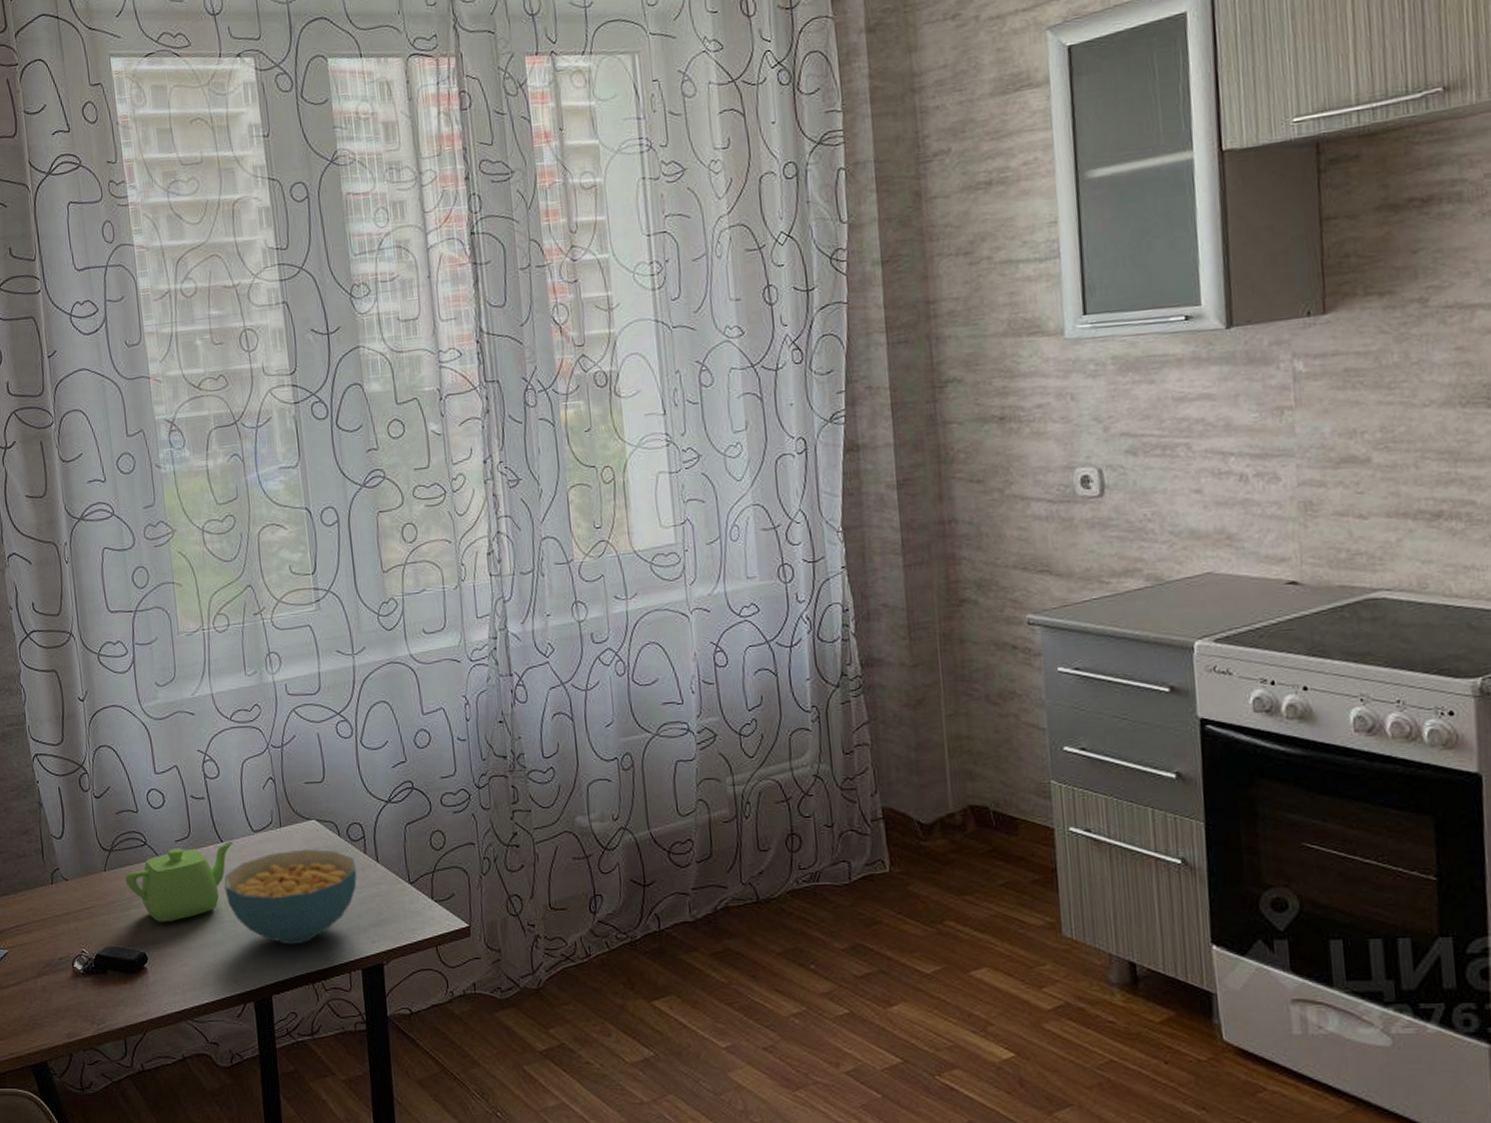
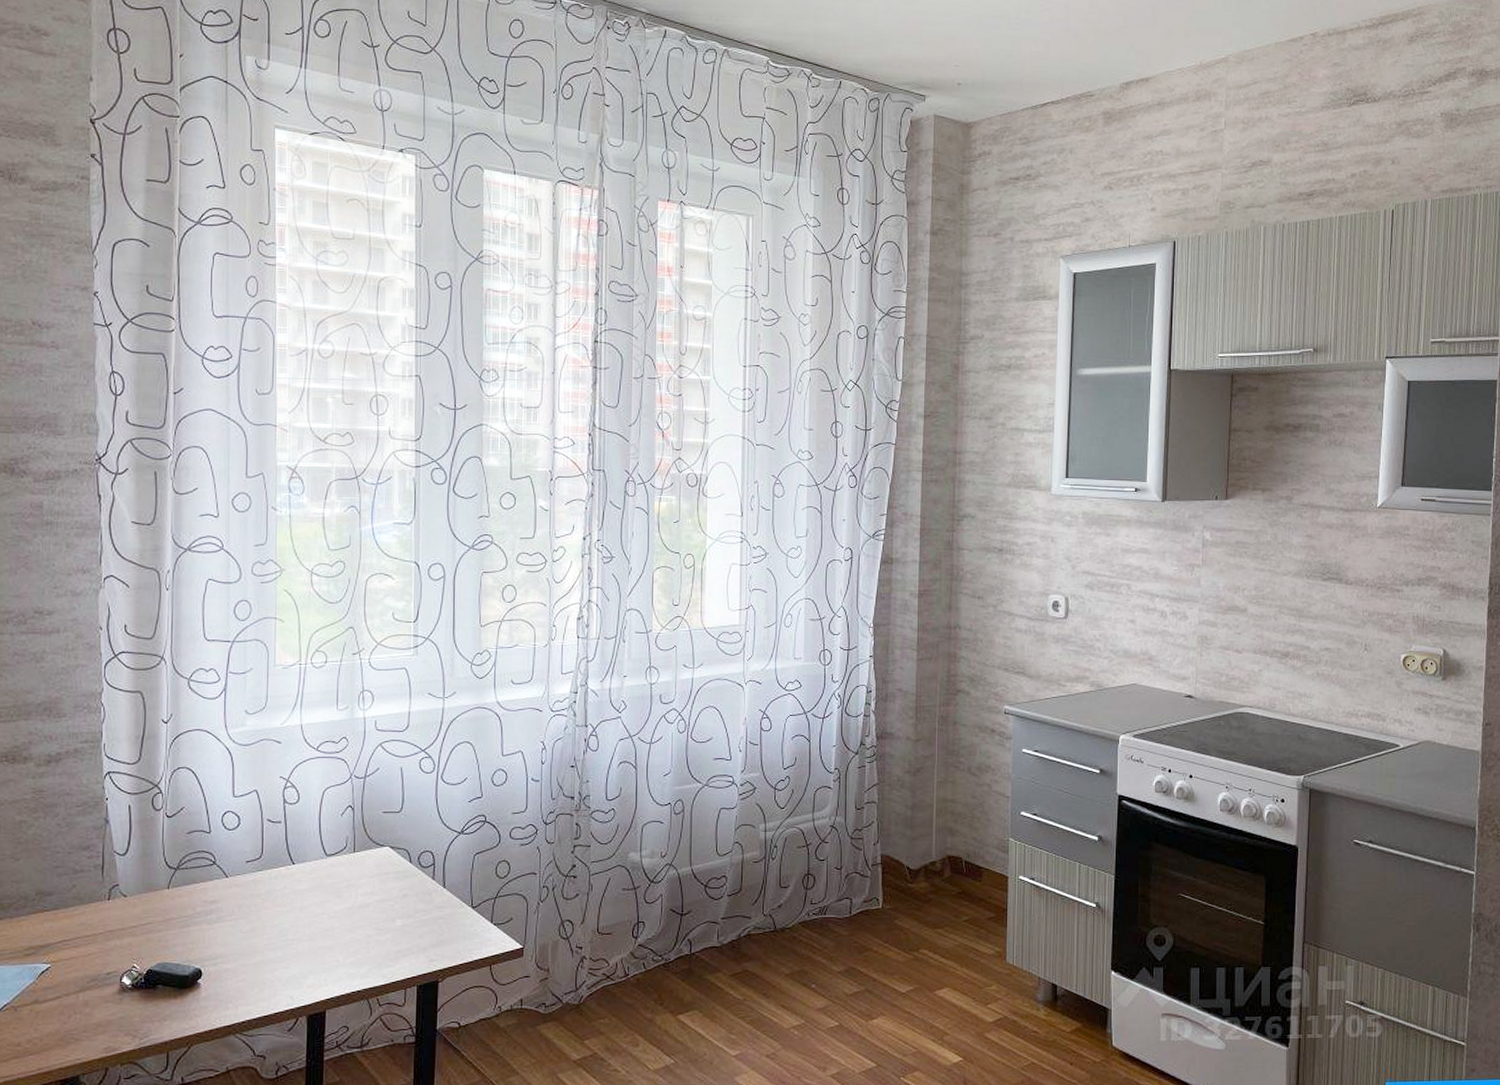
teapot: present [125,841,234,922] -> none [188,863,306,939]
cereal bowl: present [224,849,357,945] -> none [290,873,424,963]

